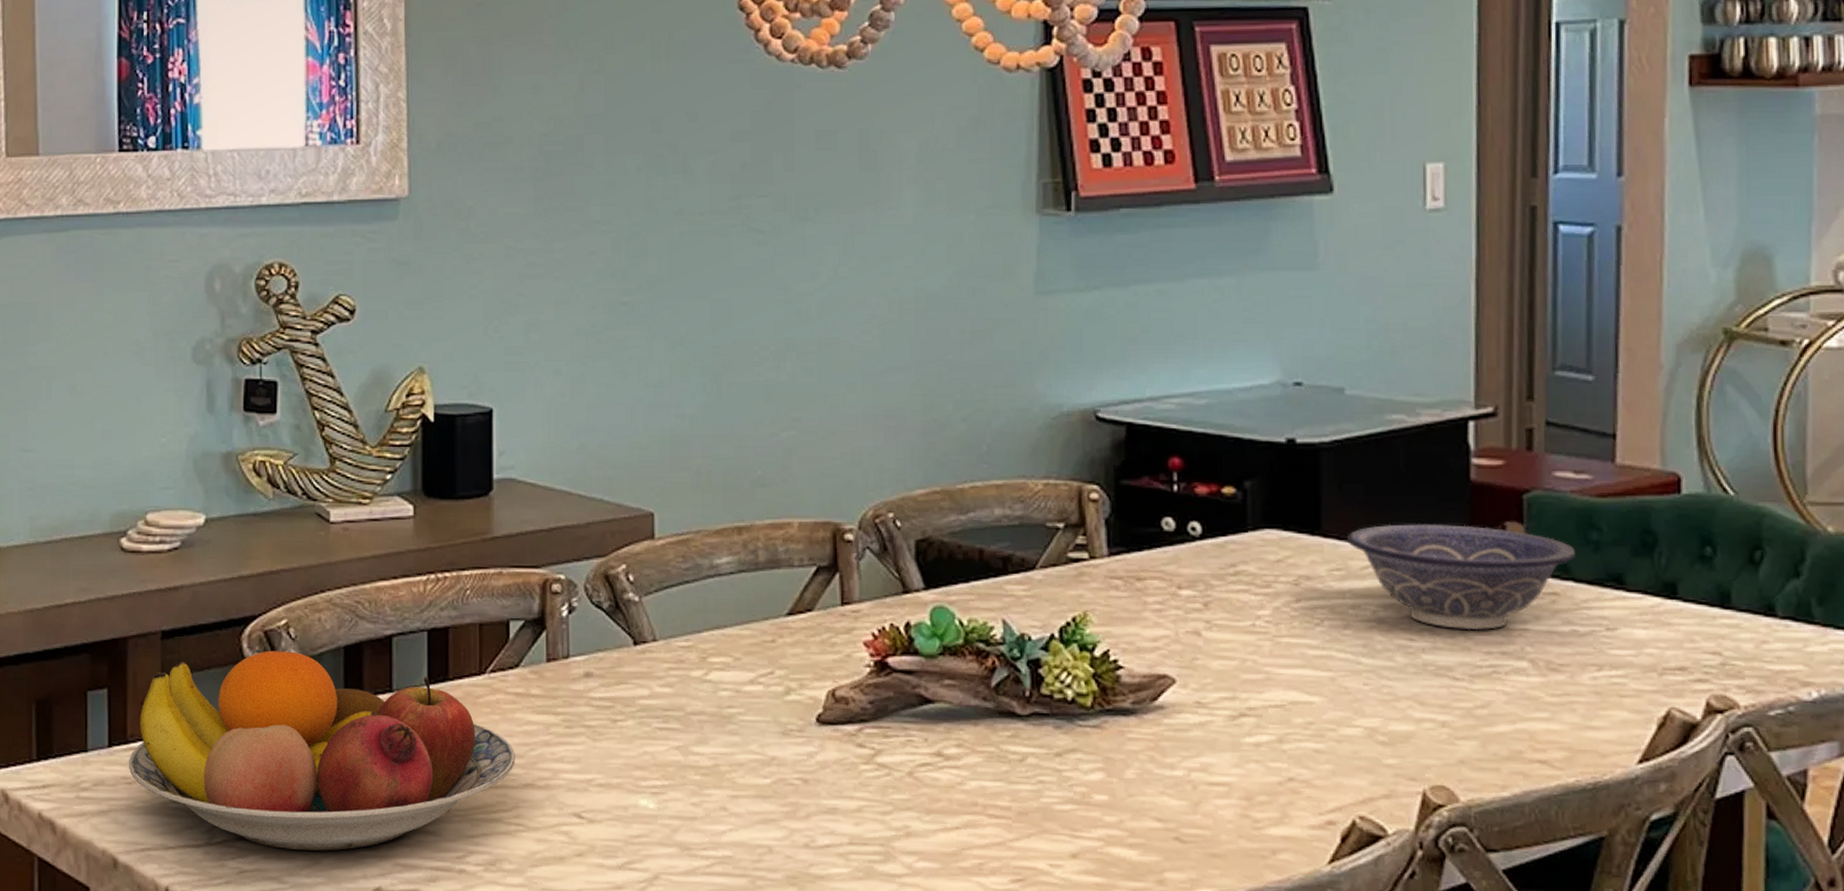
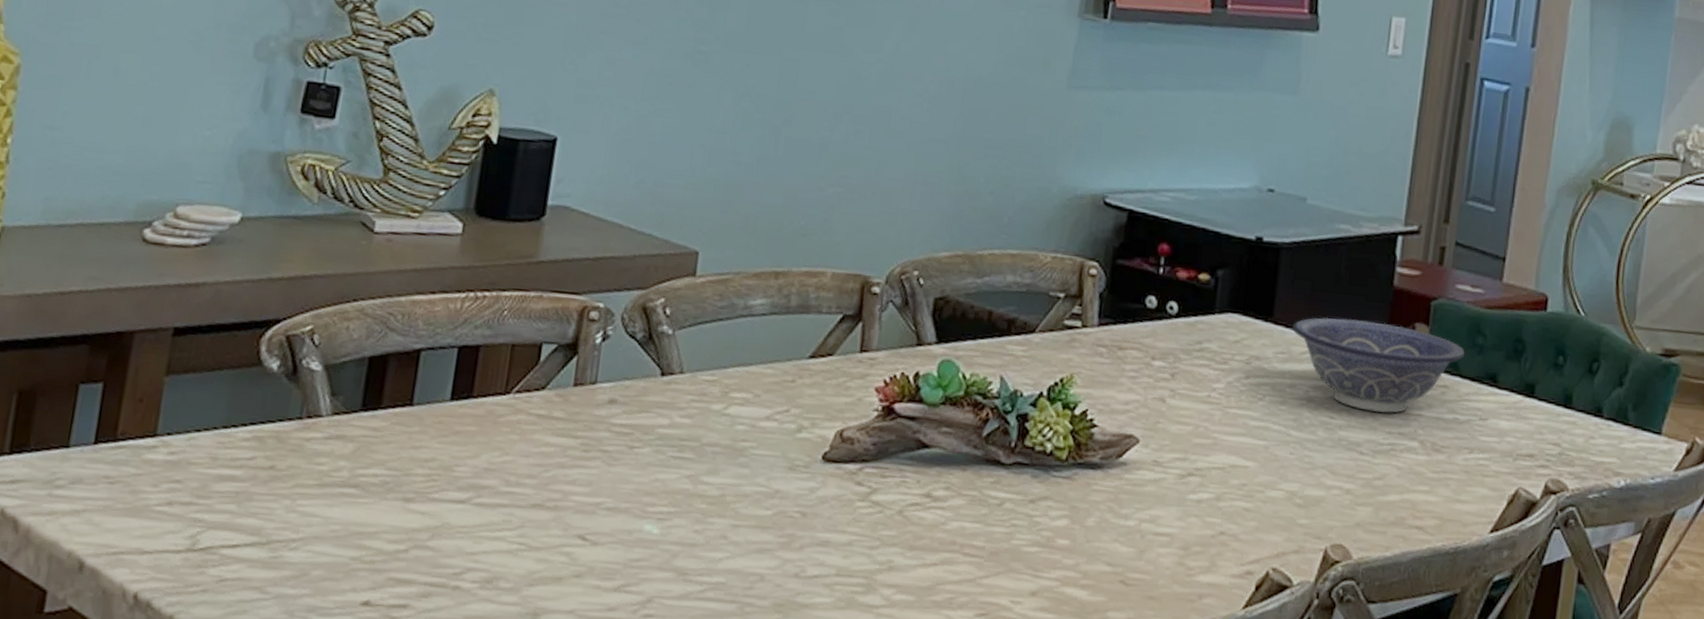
fruit bowl: present [129,650,515,851] -> none [113,355,529,562]

